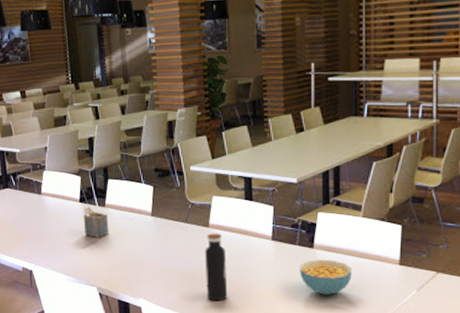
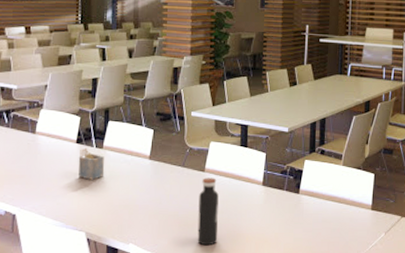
cereal bowl: present [300,259,352,295] -> none [286,204,331,238]

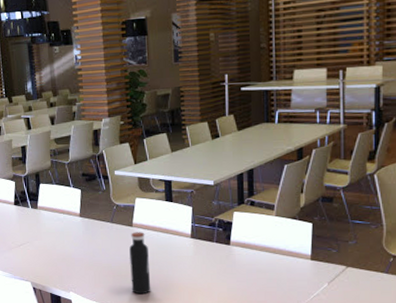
napkin holder: present [78,147,105,180] -> none [17,208,42,237]

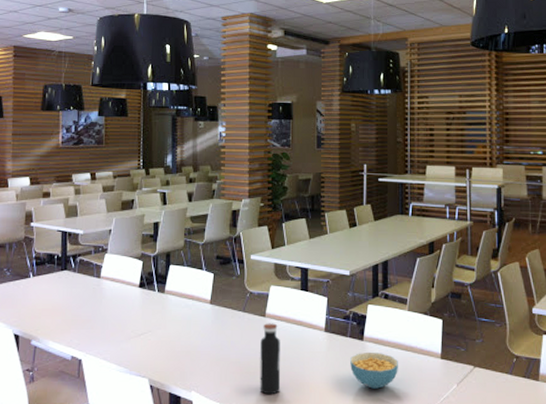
cereal bowl: none [217,255,266,288] -> present [350,351,398,389]

